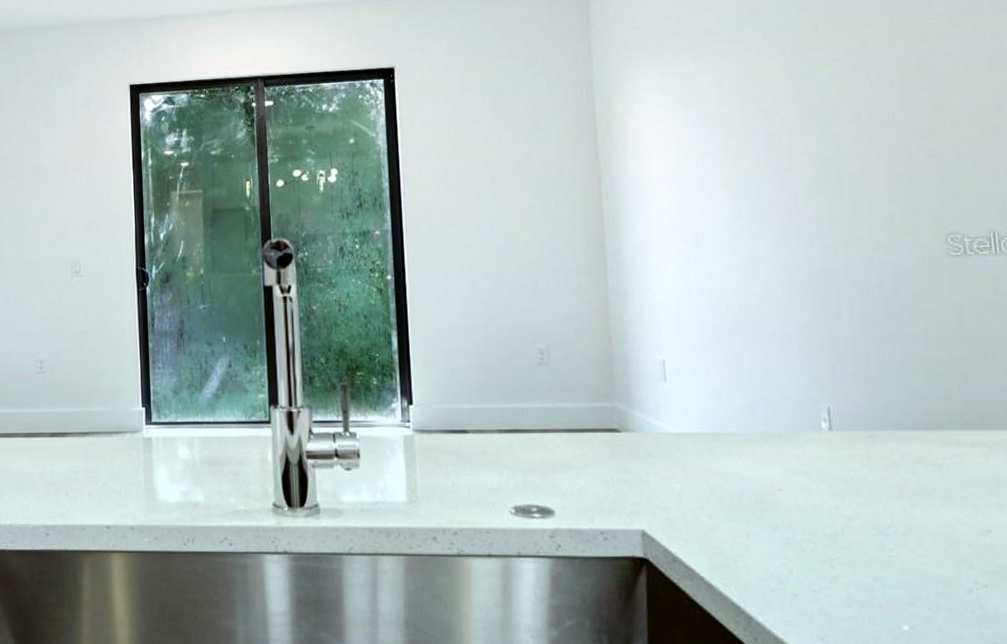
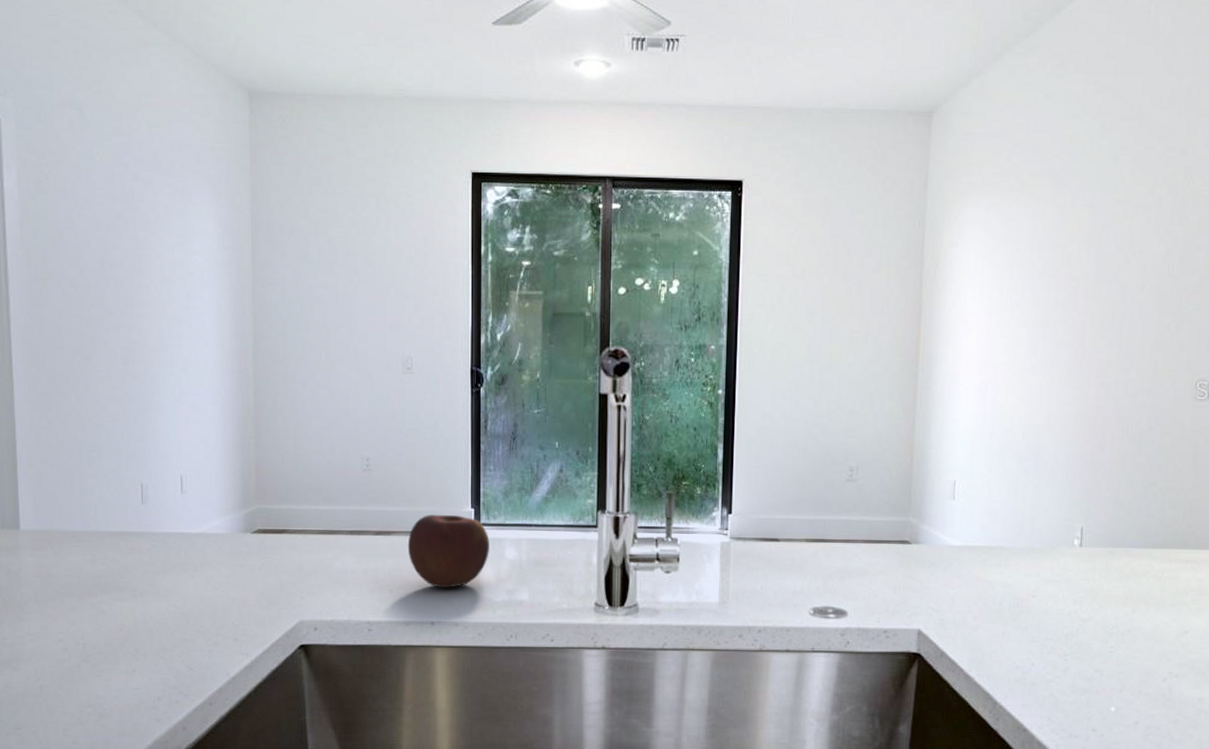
apple: none [81,415,162,490] -> present [407,515,489,588]

